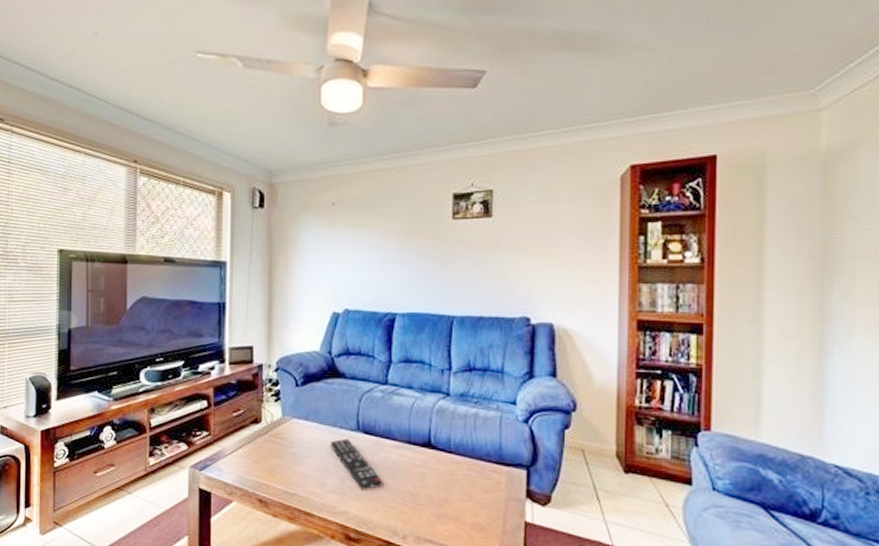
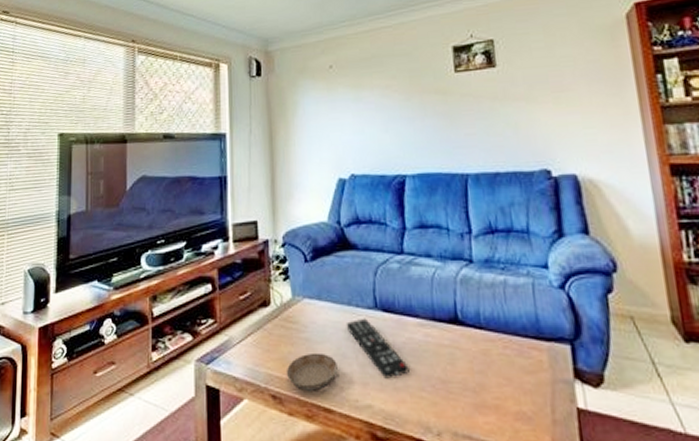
saucer: none [272,465,319,497] -> present [286,352,338,391]

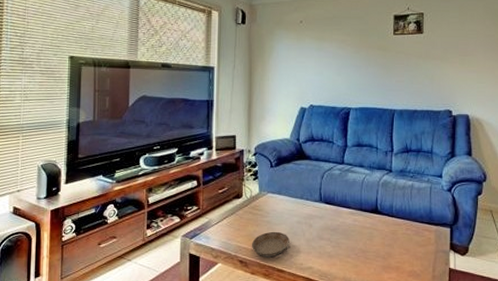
remote control: present [346,318,409,379] -> none [298,208,341,249]

